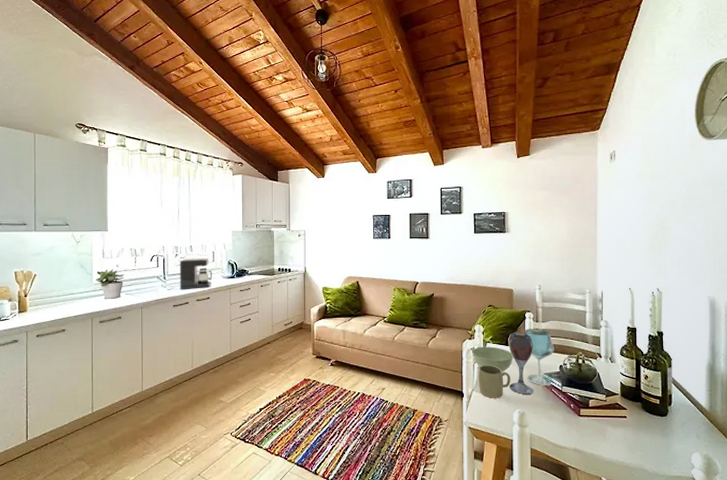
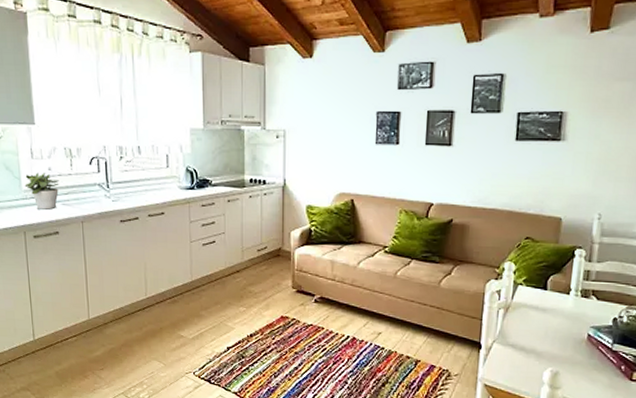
coffee maker: present [180,258,213,289] -> none [126,162,167,202]
bowl: present [471,346,514,372] -> none [496,288,553,322]
mug: present [478,365,511,398] -> none [501,311,545,353]
cup: present [508,332,534,395] -> none [542,273,582,352]
wine glass: present [524,329,555,385] -> none [568,270,610,342]

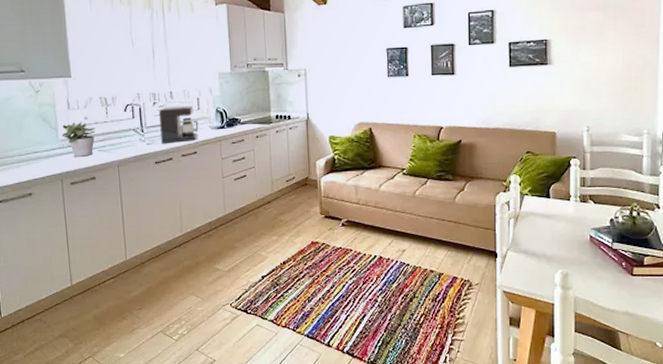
coffee maker: none [126,162,167,202] -> present [159,106,199,143]

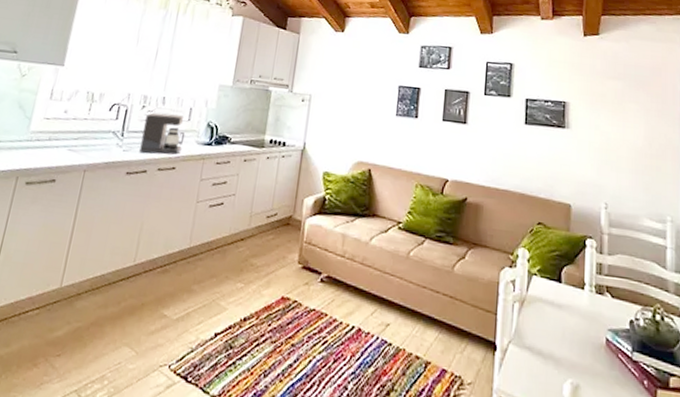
potted plant: present [61,122,95,157] -> none [33,114,72,155]

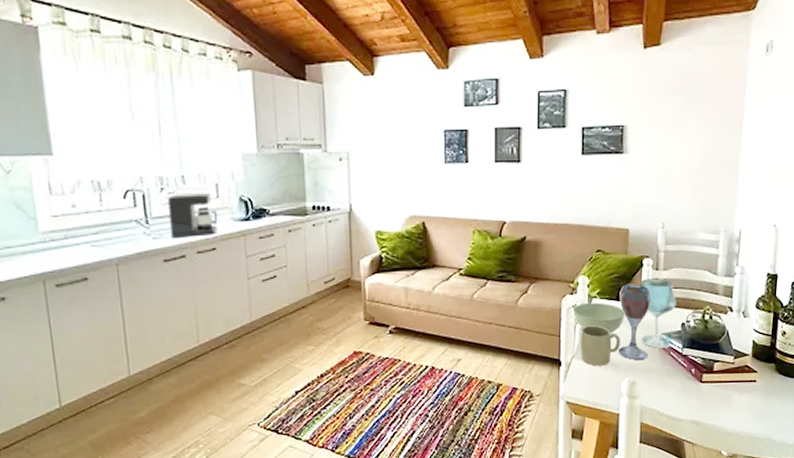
bowl: none [511,279,568,321] -> present [572,302,625,334]
mug: none [517,306,562,359] -> present [579,325,620,366]
cup: none [560,264,595,359] -> present [618,283,651,361]
wine glass: none [583,262,624,348] -> present [640,278,677,348]

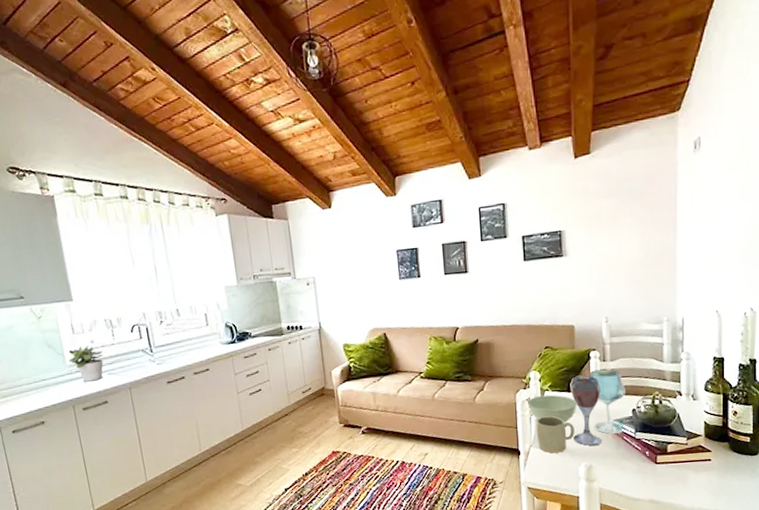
potted plant: none [42,211,87,253] -> present [68,346,103,382]
coffee maker: present [168,193,218,237] -> none [167,322,209,362]

